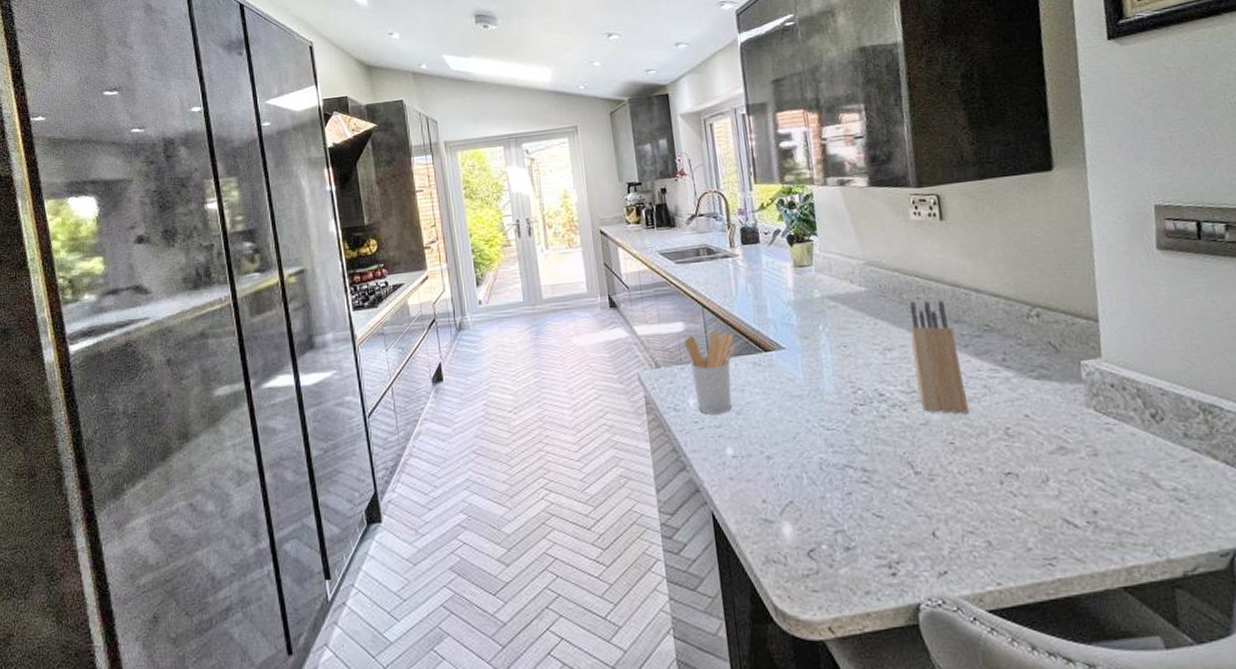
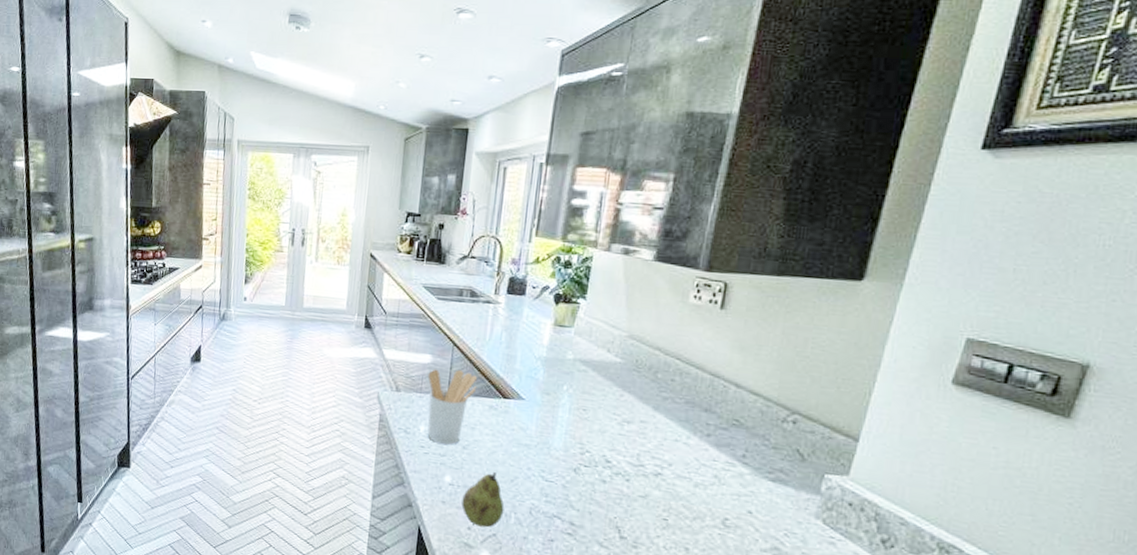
fruit: none [749,433,795,497] -> present [461,472,505,528]
knife block: present [909,300,969,414] -> none [645,382,700,497]

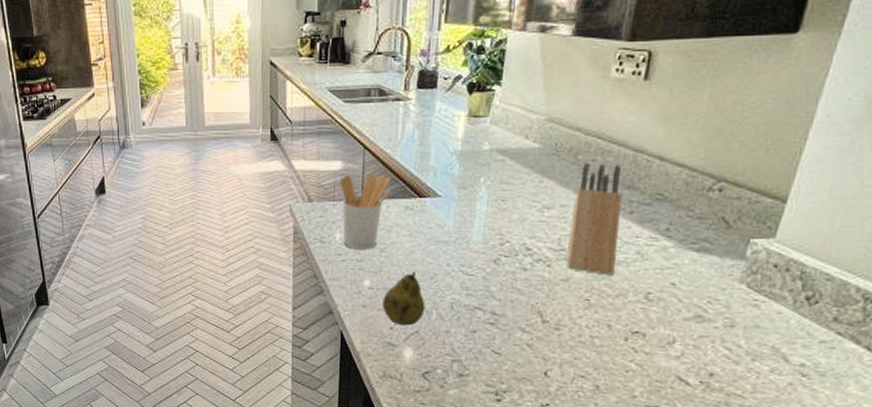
knife block: none [645,382,700,497] -> present [566,163,622,276]

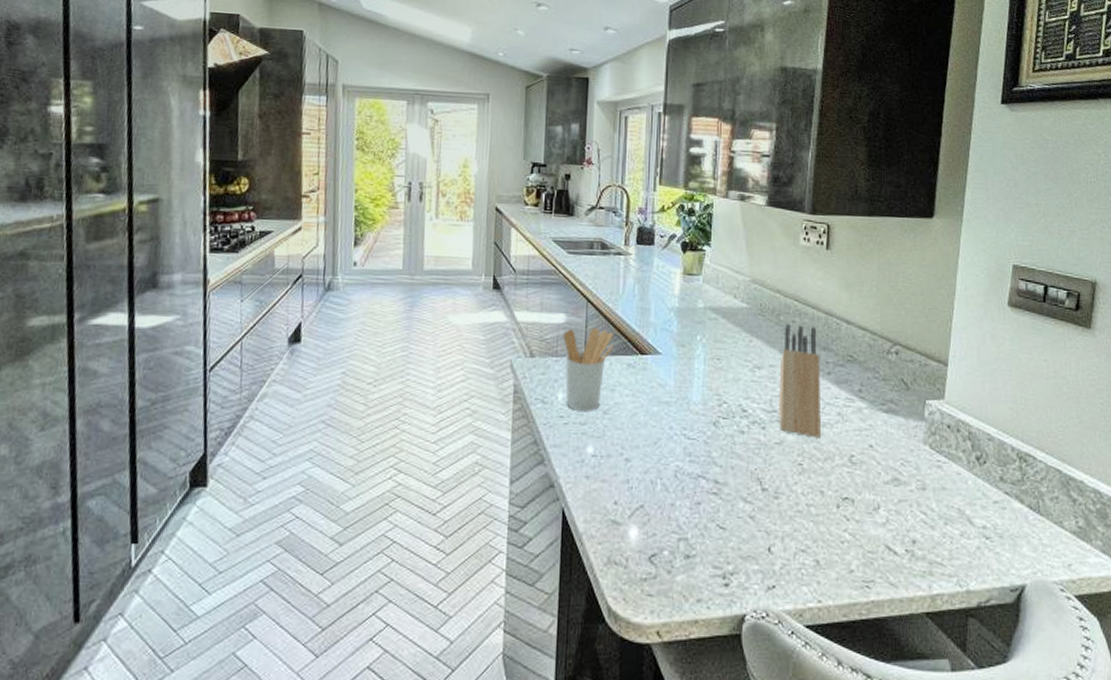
fruit: present [382,272,425,326] -> none [606,436,650,499]

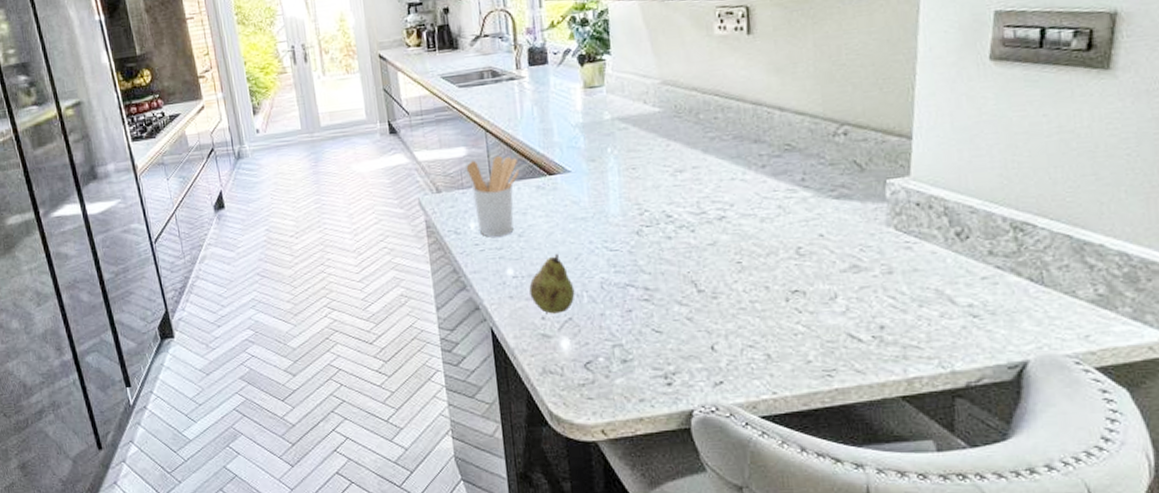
fruit: none [606,436,650,499] -> present [529,254,575,314]
knife block: present [779,324,820,438] -> none [704,120,760,235]

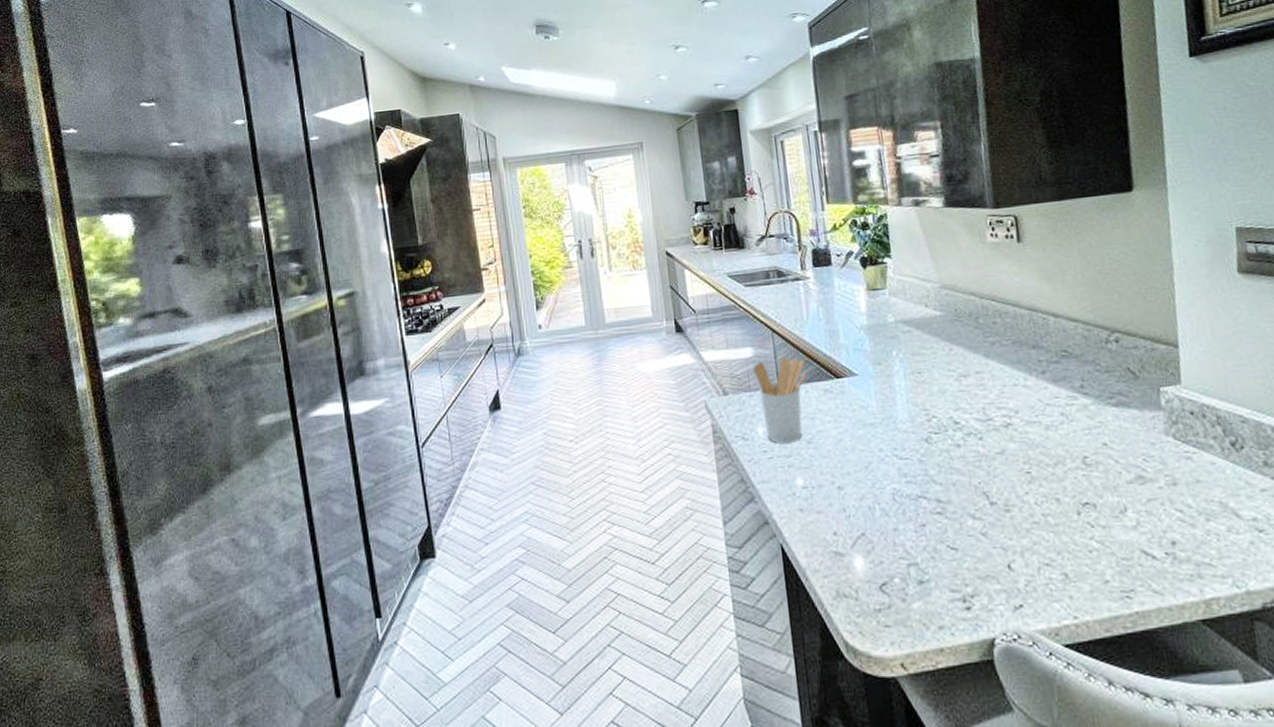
fruit: present [529,254,575,314] -> none [820,462,867,529]

